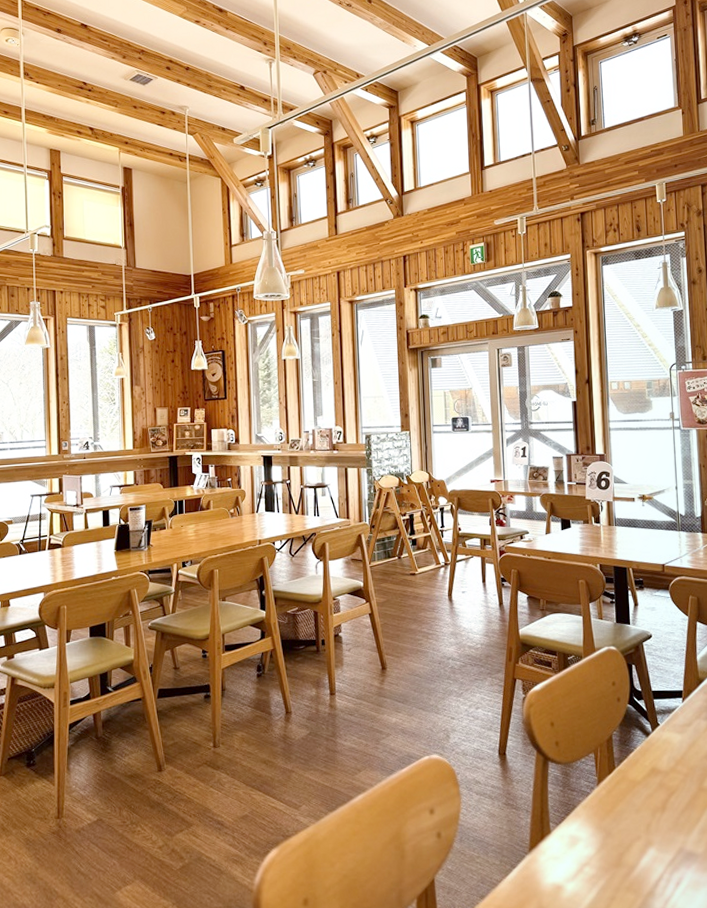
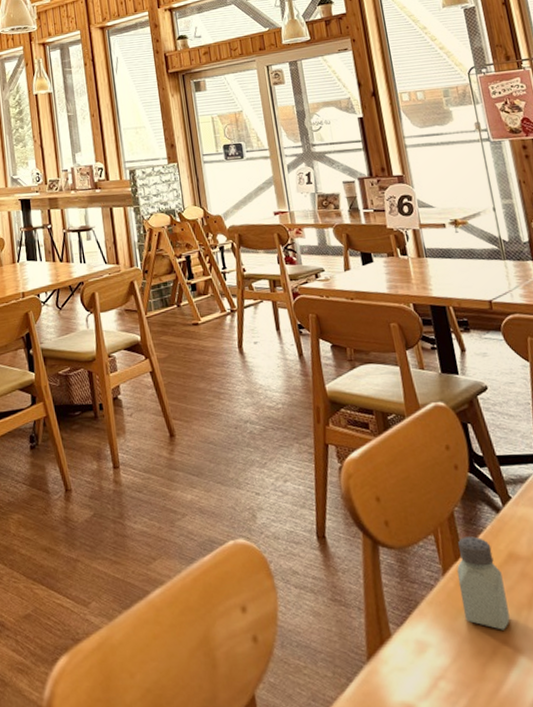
saltshaker: none [609,755,646,828] -> present [457,536,510,630]

